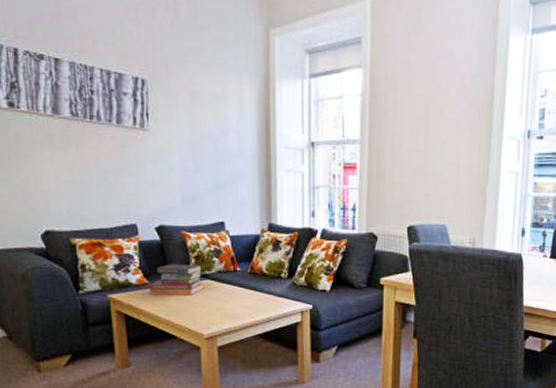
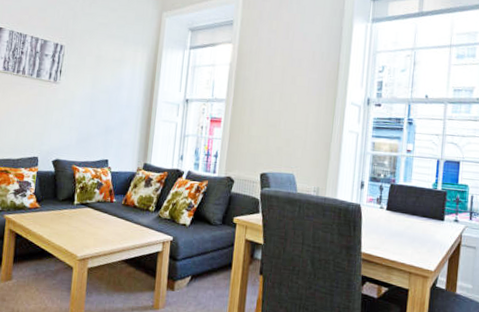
books: present [149,264,204,296] -> none [39,192,84,221]

